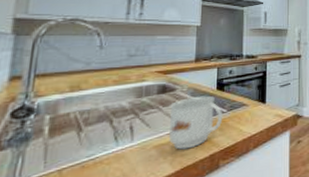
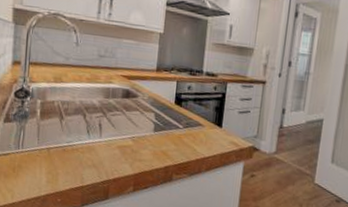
mug: present [169,95,223,150] -> none [130,106,179,156]

